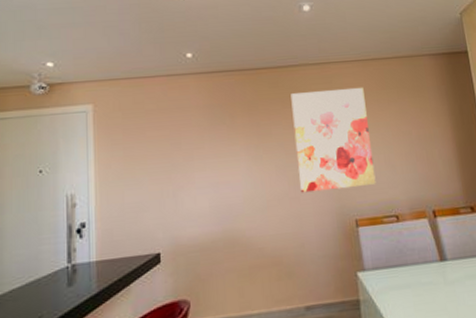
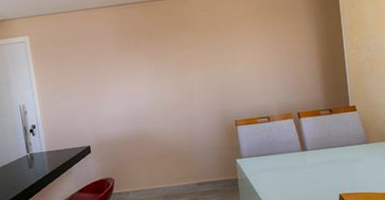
wall art: present [290,87,376,193] -> none [182,12,252,101]

